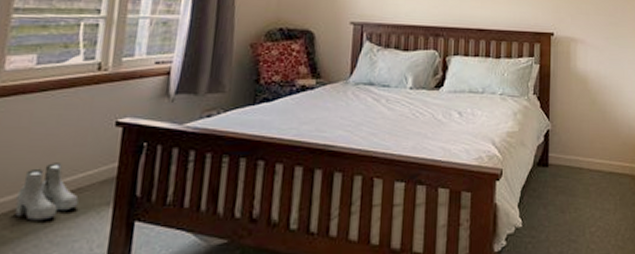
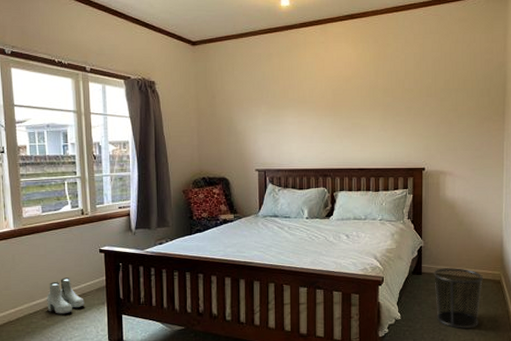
waste bin: none [562,158,620,239] -> present [433,268,484,328]

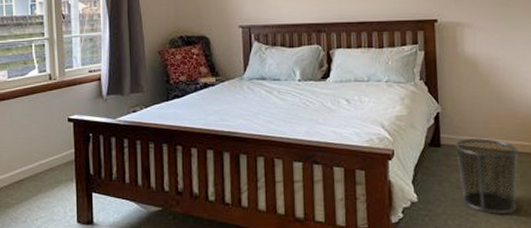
boots: present [47,277,85,314] -> none [12,150,52,192]

